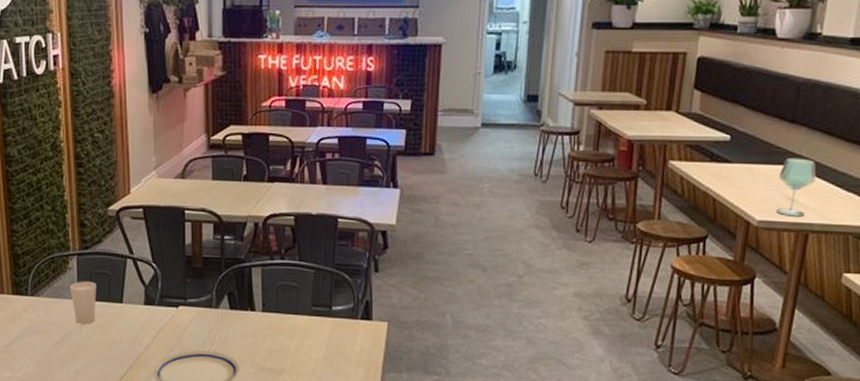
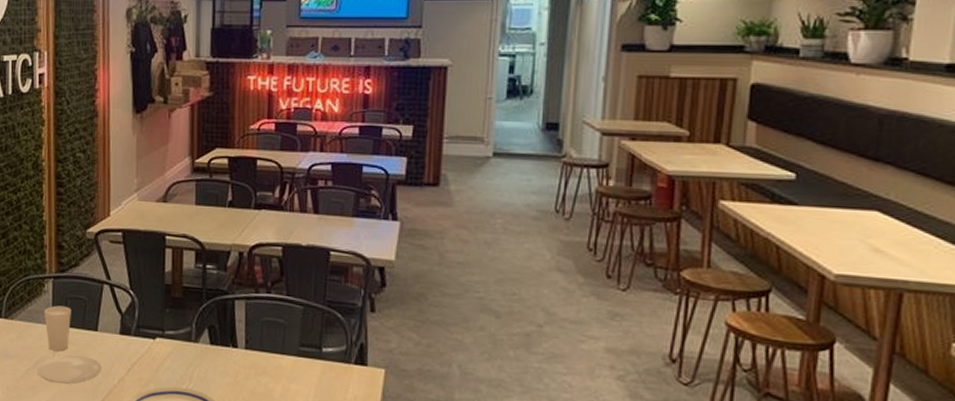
plate: none [66,327,129,355] -> present [38,355,103,384]
wine glass: present [776,158,816,217] -> none [859,201,910,272]

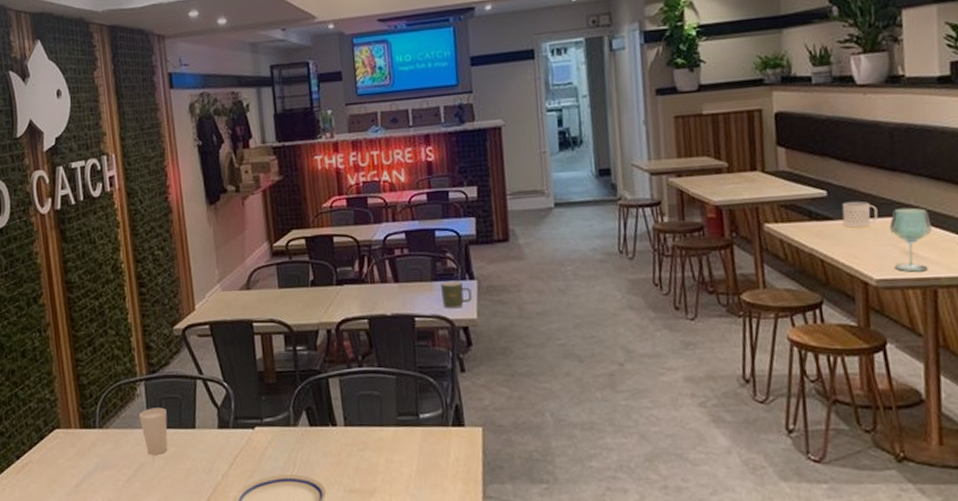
plate: present [38,355,103,384] -> none [139,456,205,489]
mug: none [361,219,393,248] -> present [441,280,472,309]
mug: none [808,188,850,219] -> present [841,201,878,229]
wine glass: none [859,201,910,272] -> present [889,207,932,272]

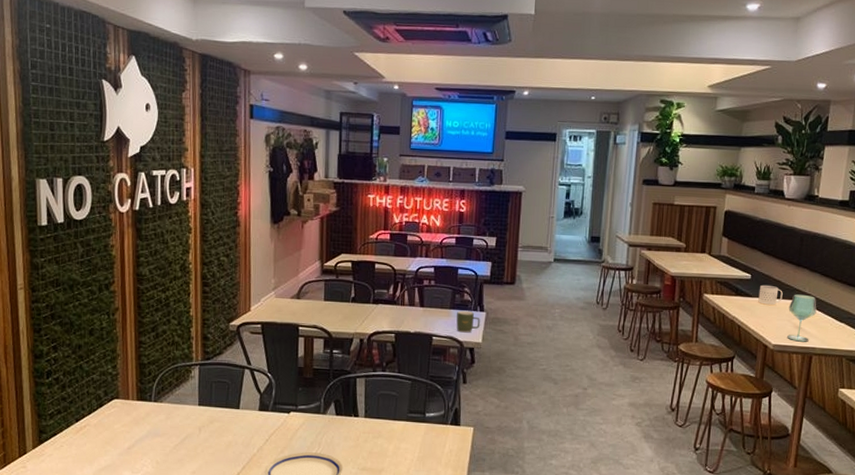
cup: present [138,407,168,455] -> none [190,388,216,428]

